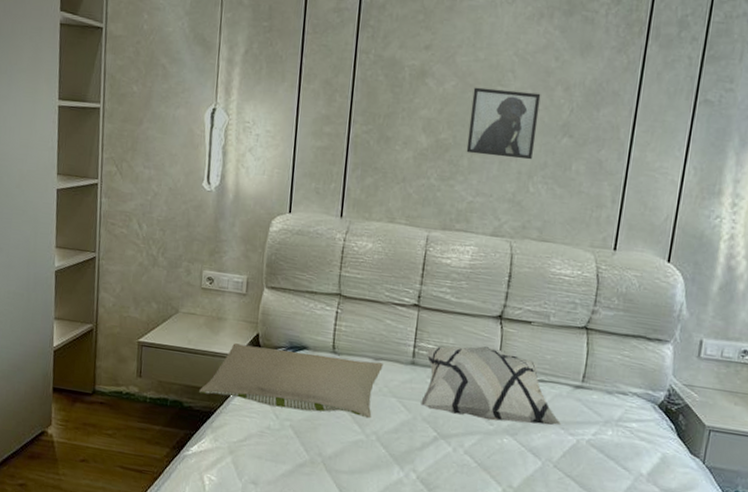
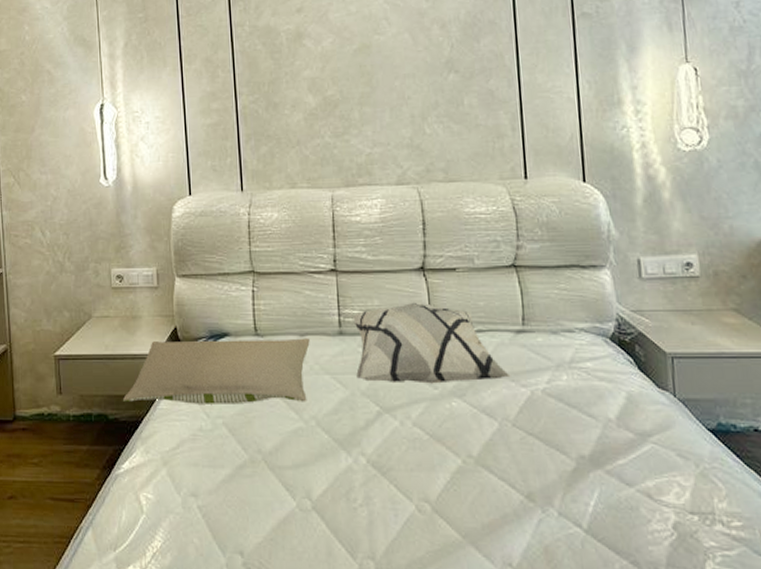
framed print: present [466,87,541,160] -> none [351,35,423,106]

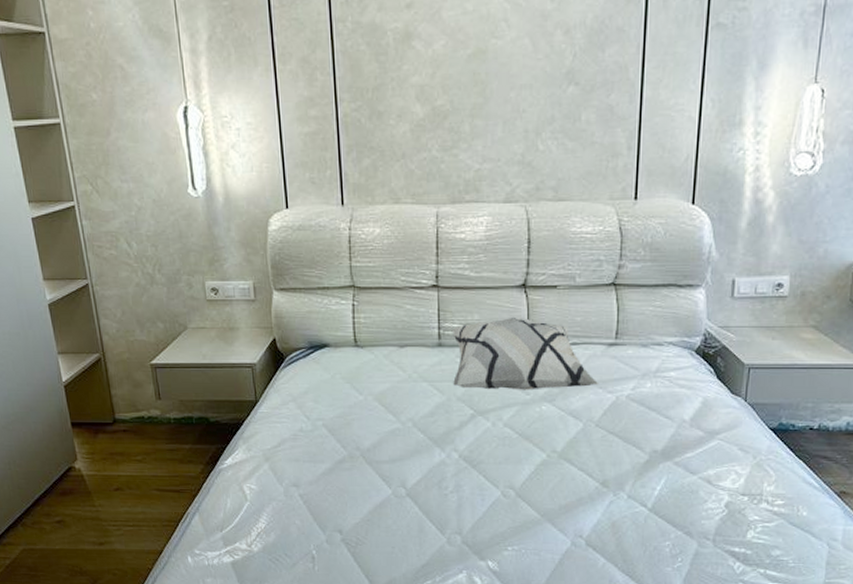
pillow: present [122,338,310,405] -> none [222,349,409,408]

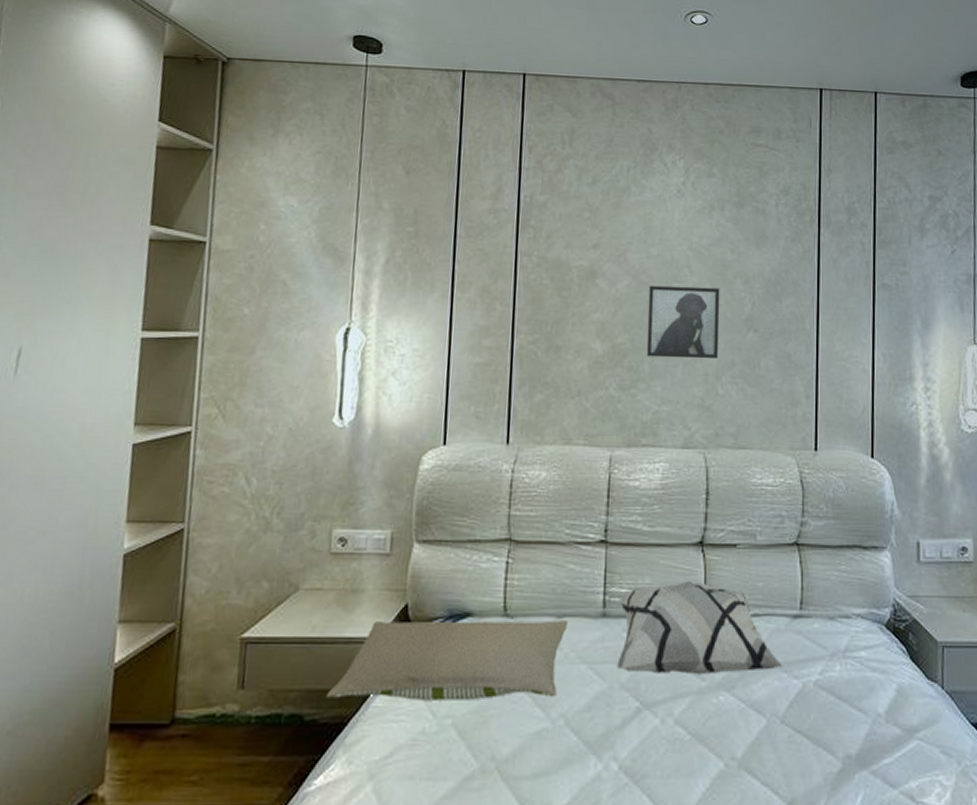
pillow: none [222,349,409,408] -> present [325,620,568,701]
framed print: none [465,41,540,118] -> present [646,285,720,360]

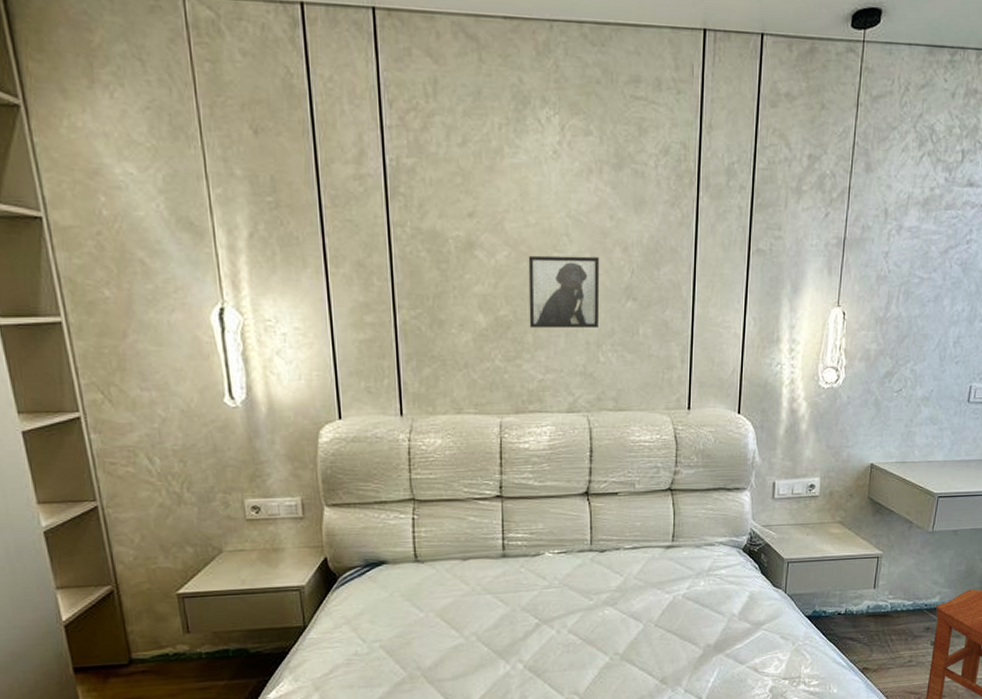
pillow: present [325,620,568,701] -> none [265,562,473,635]
decorative pillow: present [617,580,784,675] -> none [517,524,658,598]

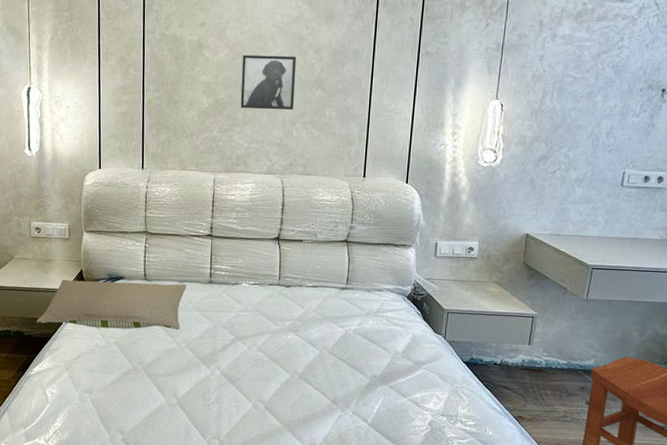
pillow: none [265,562,473,635] -> present [36,280,186,330]

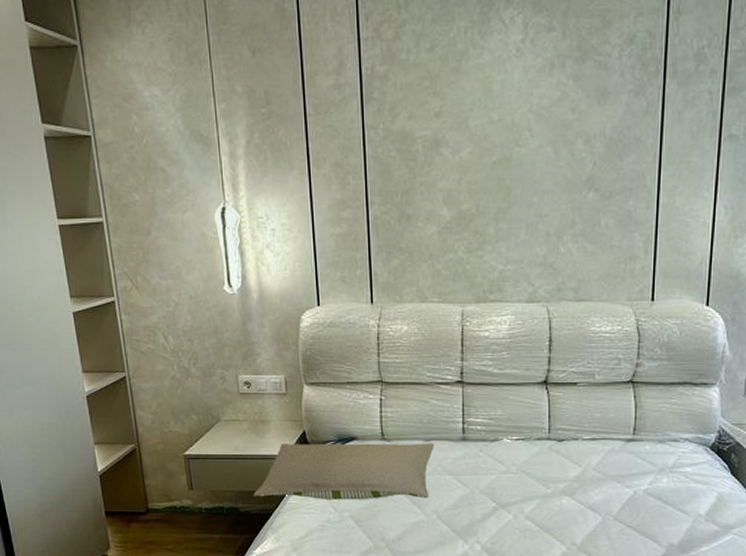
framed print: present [240,54,297,111] -> none [491,149,561,221]

